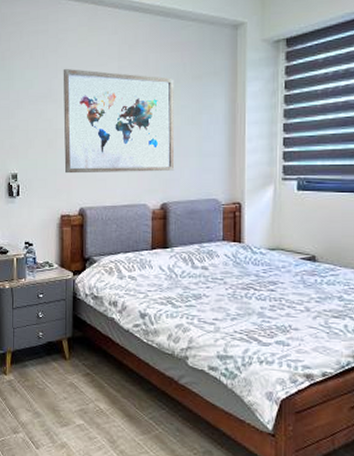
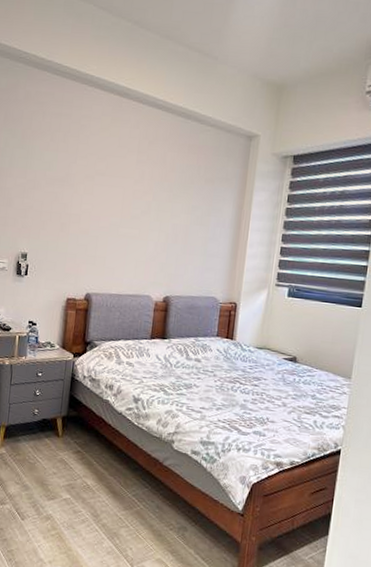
wall art: present [63,68,175,174] -> none [75,155,188,267]

